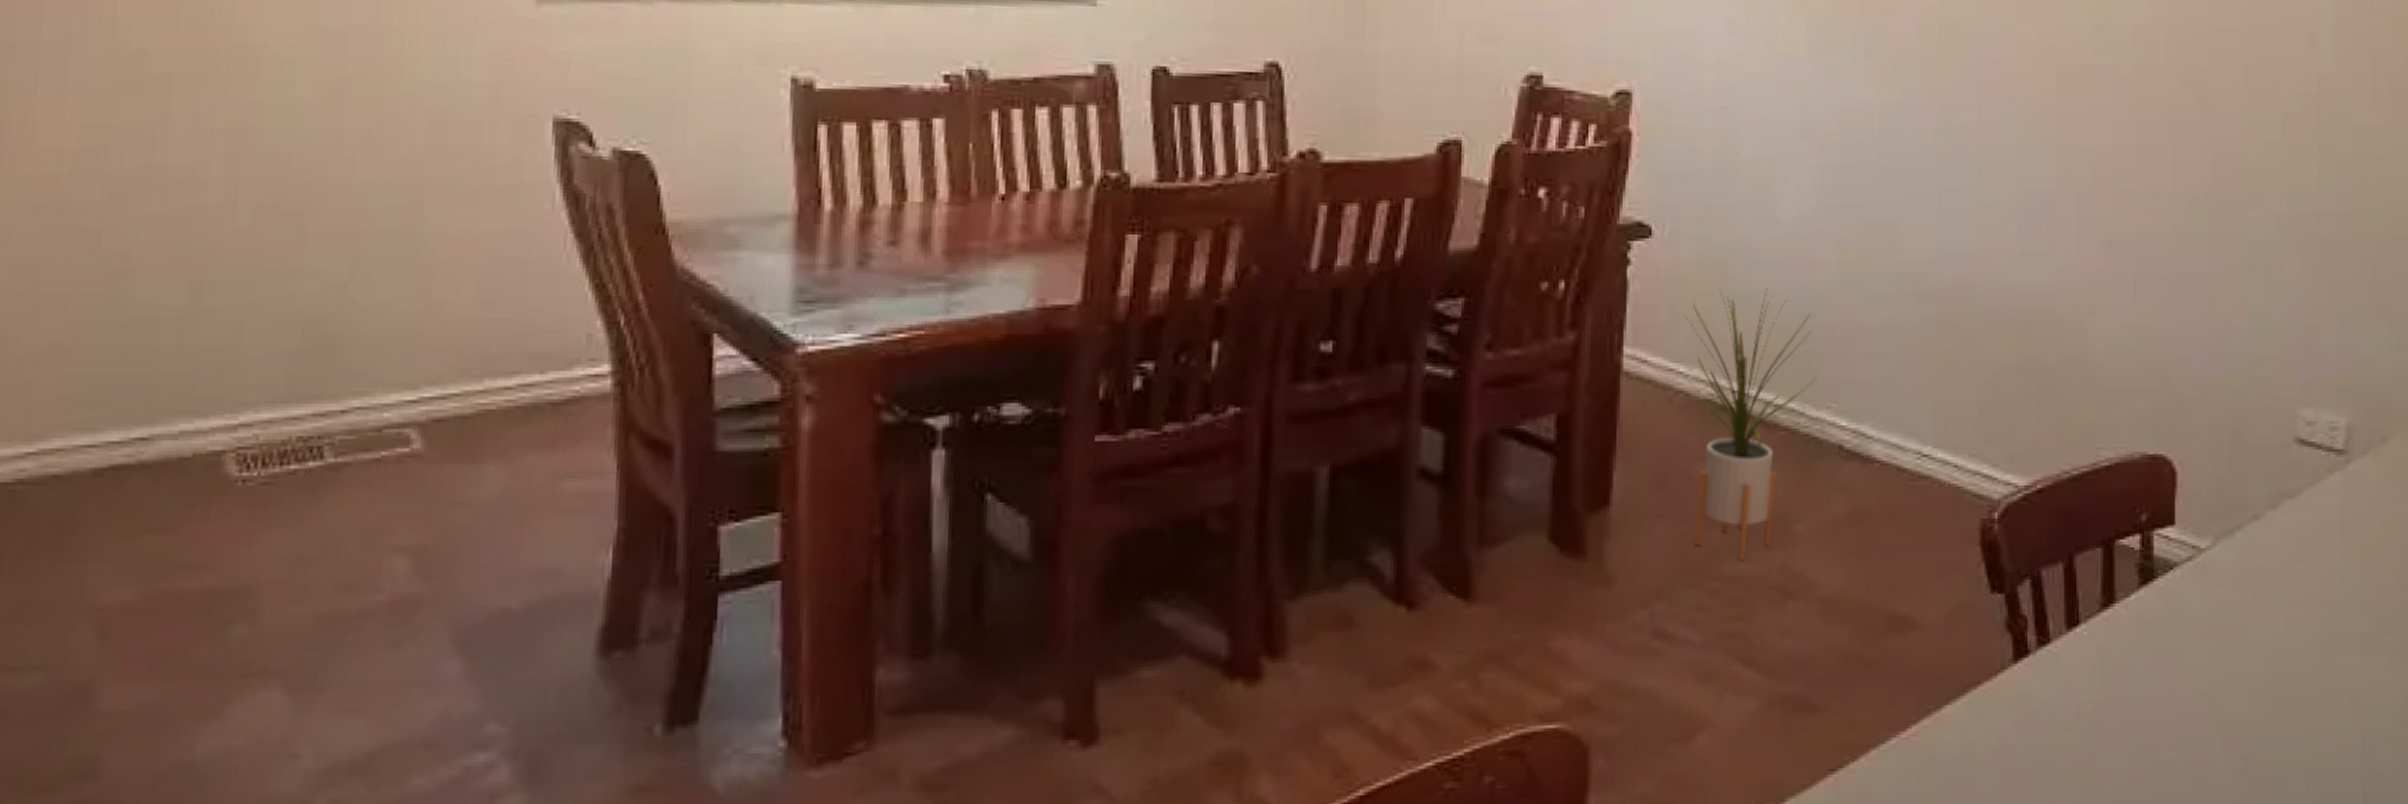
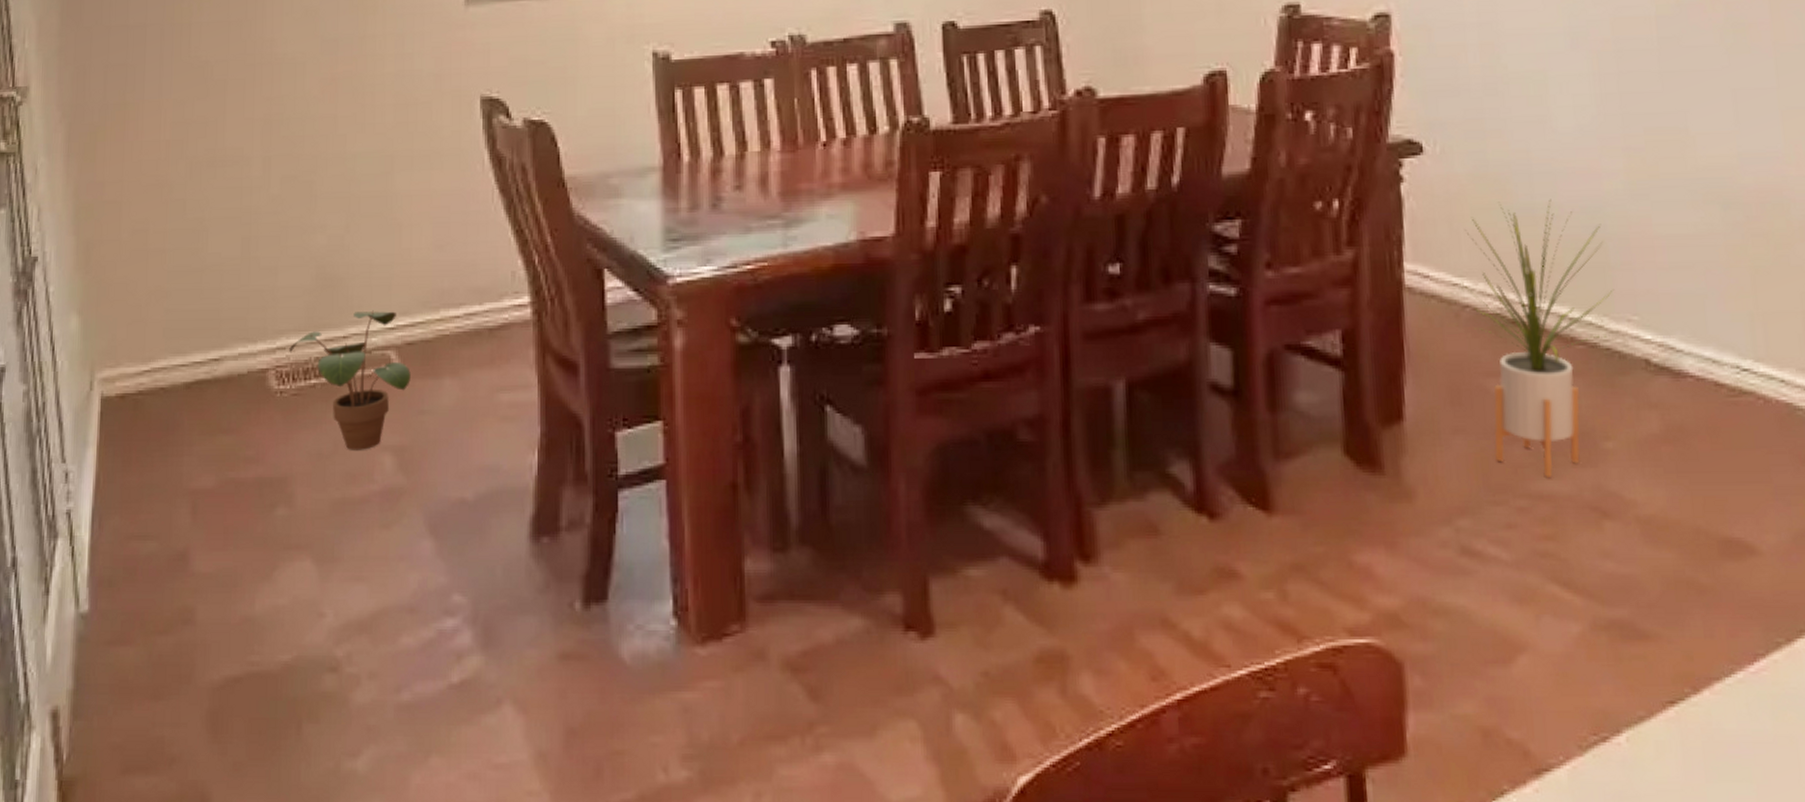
potted plant: none [258,378,438,552] -> present [289,310,411,450]

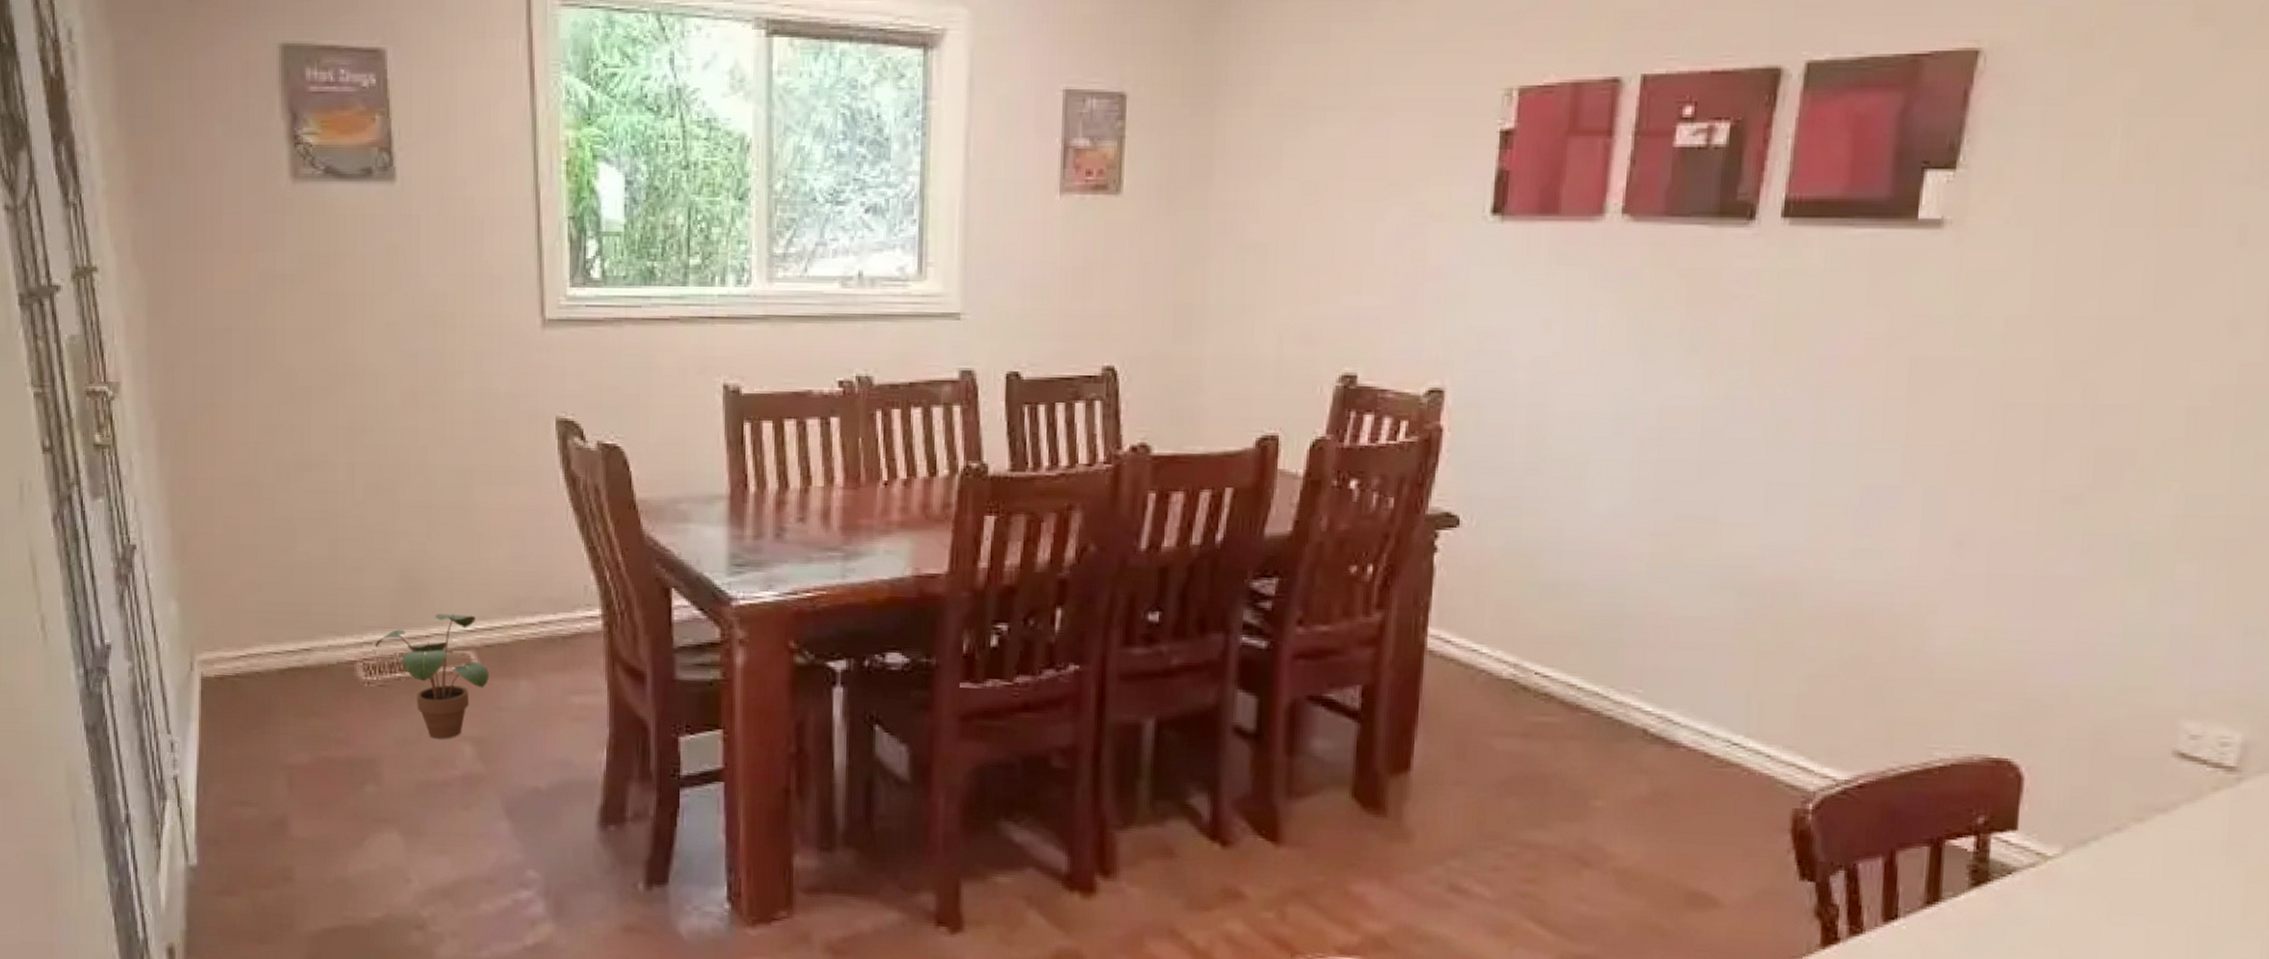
house plant: present [1462,199,1615,479] -> none [1481,576,1624,830]

